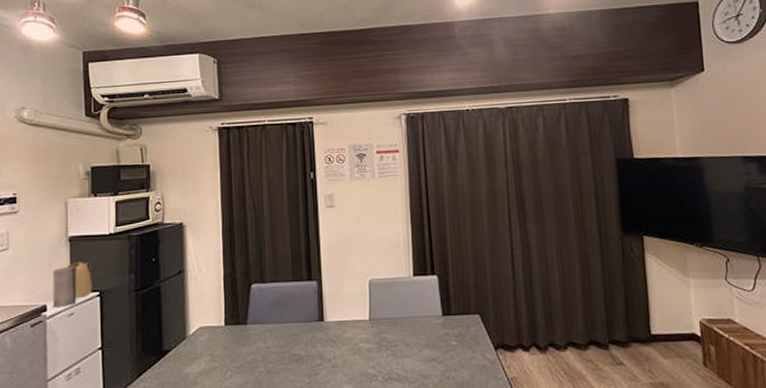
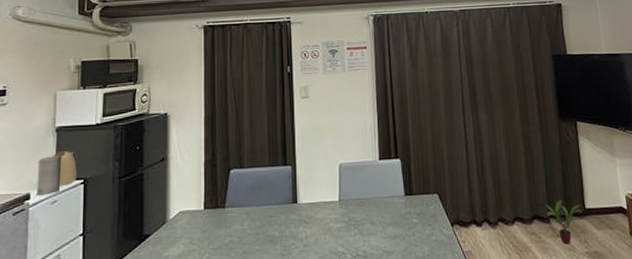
potted plant: none [602,324,647,373] -> present [544,200,582,244]

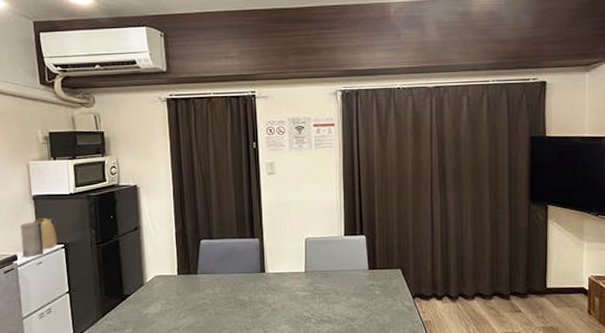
potted plant: present [544,200,582,244] -> none [506,279,543,319]

